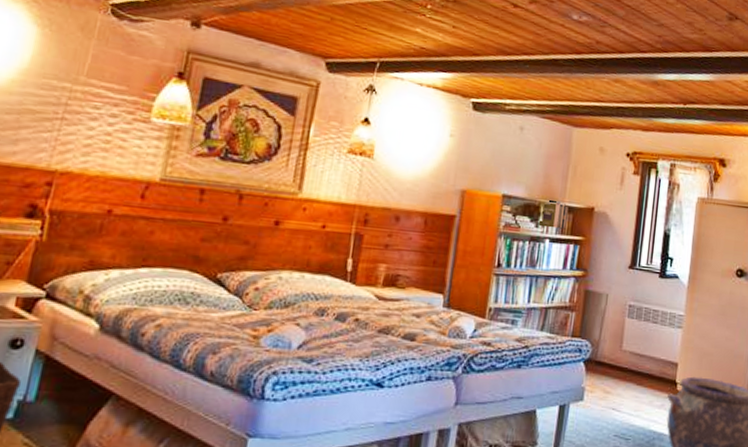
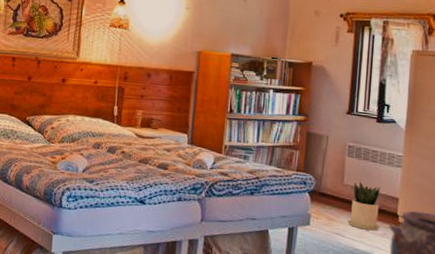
planter: none [625,345,660,402] -> present [348,181,381,231]

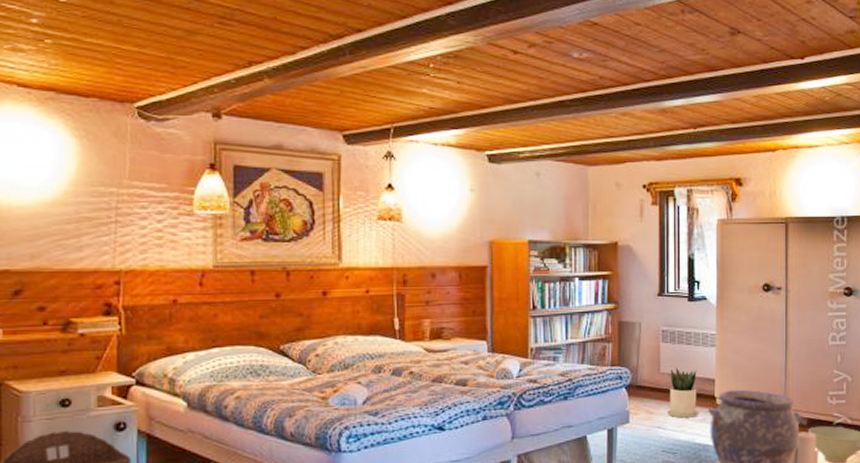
books: present [263,59,289,81] -> none [566,242,593,267]

